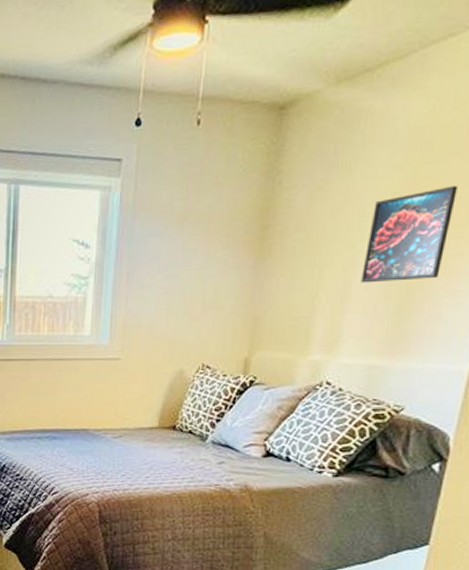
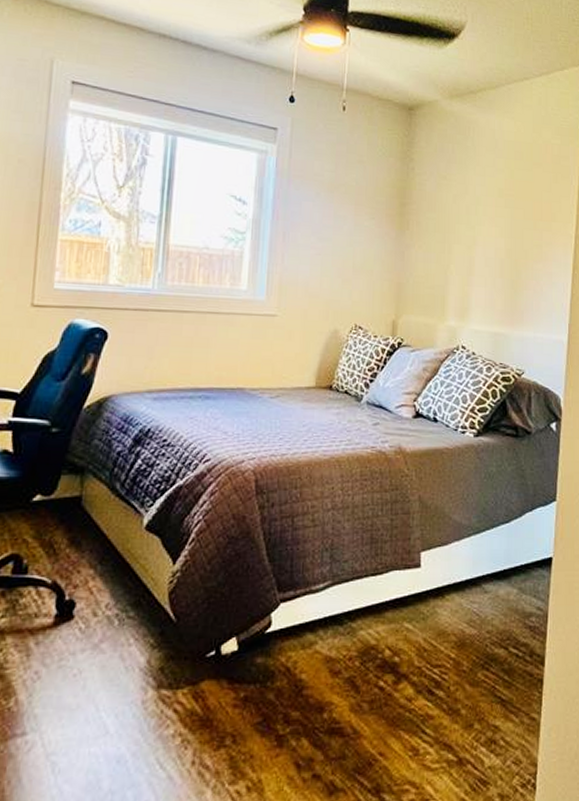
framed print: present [360,185,458,283] -> none [481,189,542,262]

